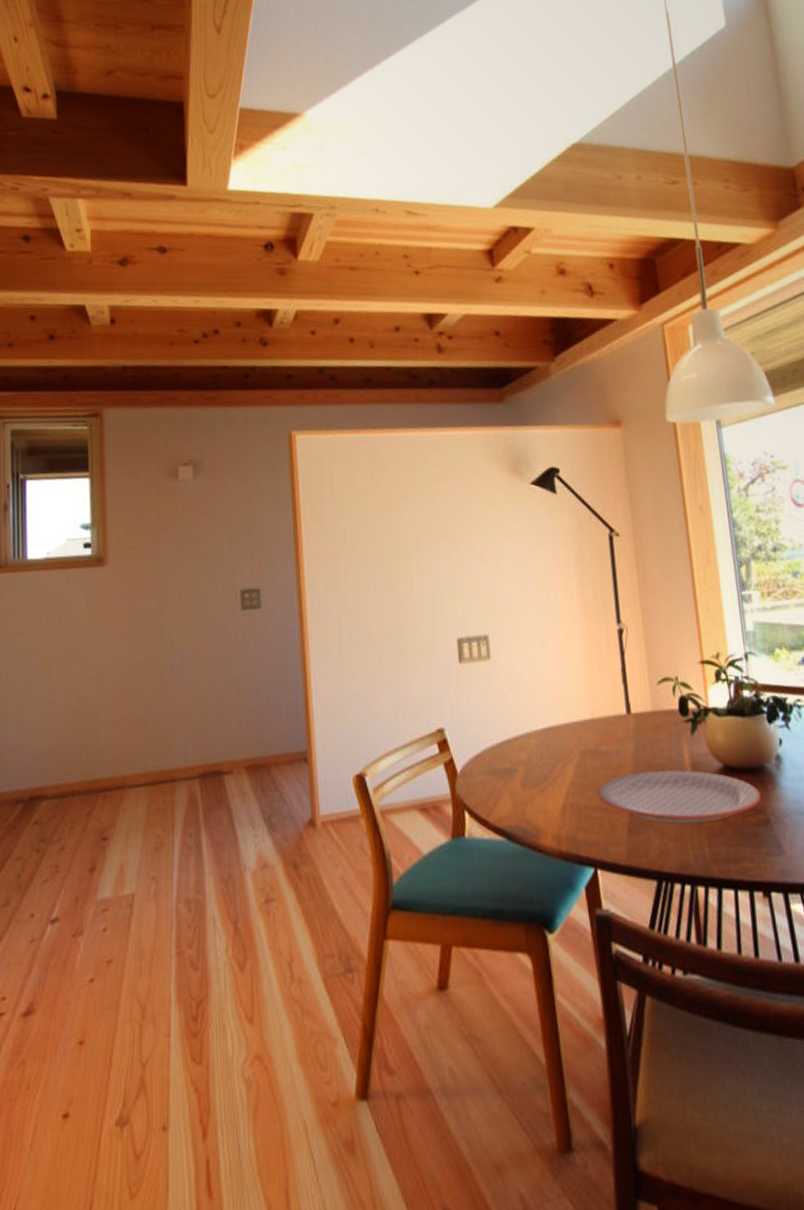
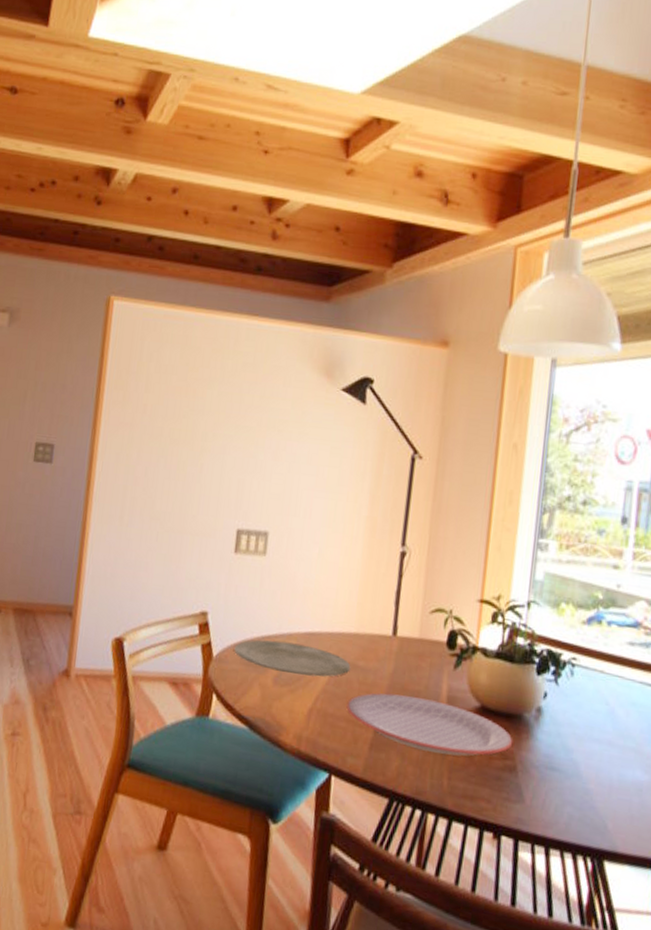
plate: none [477,741,594,774] -> present [234,639,351,677]

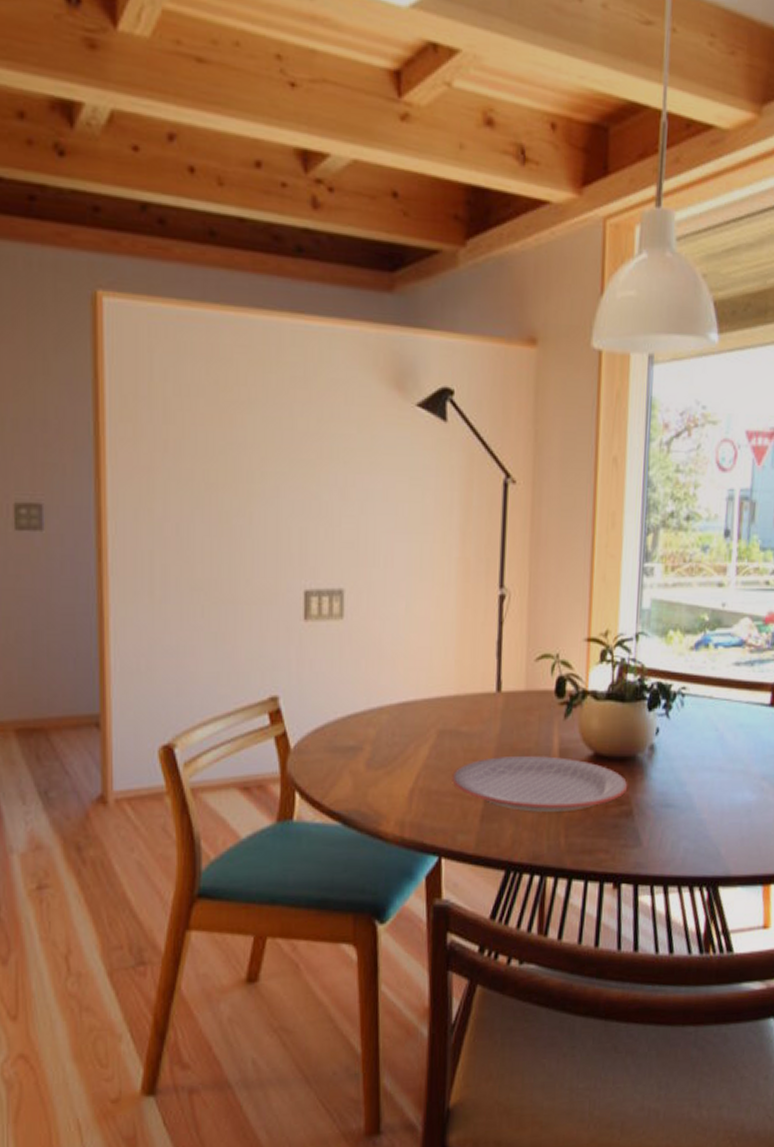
plate: present [234,639,351,677] -> none [316,718,454,754]

